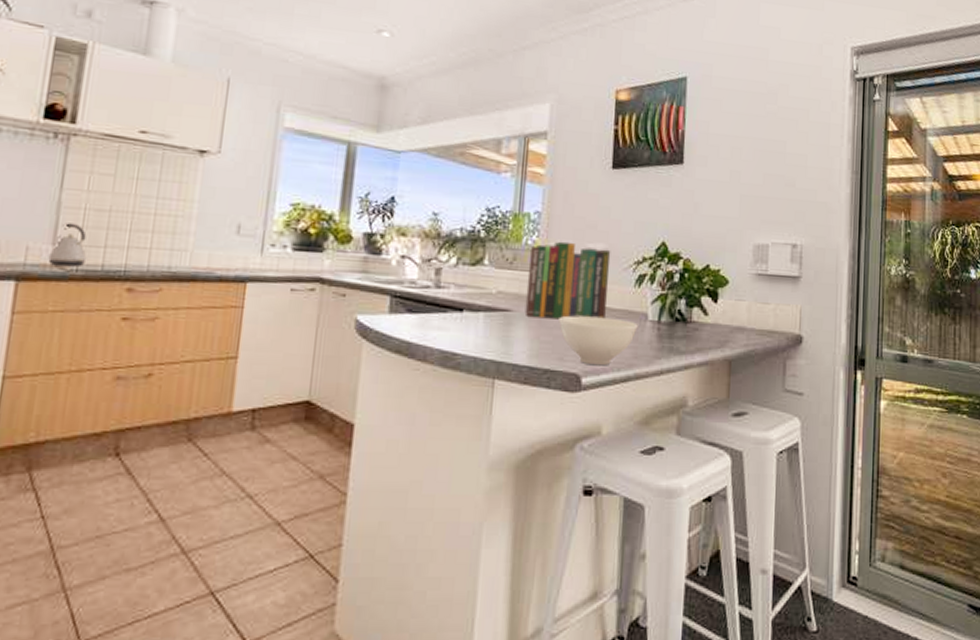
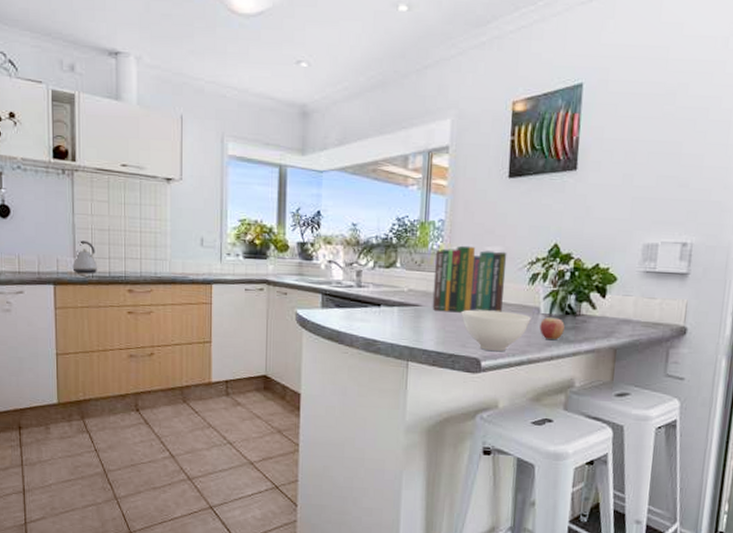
fruit: none [647,322,675,350] -> present [540,315,565,340]

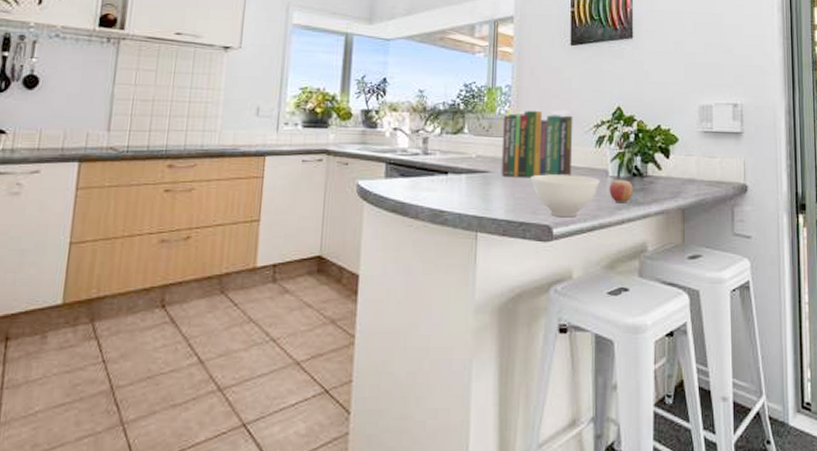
kettle: present [72,240,98,274] -> none [104,112,136,149]

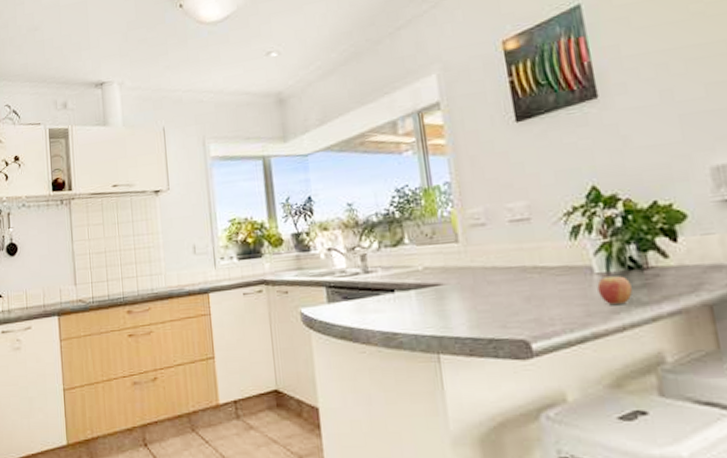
books: present [501,110,573,178] -> none [447,205,544,289]
bowl: present [530,174,600,218] -> none [492,276,584,330]

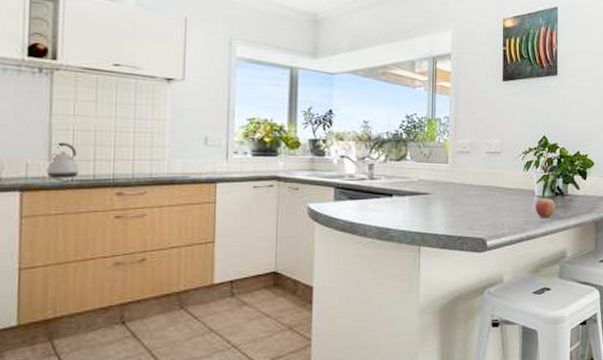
kettle: none [74,266,98,301] -> present [46,142,80,178]

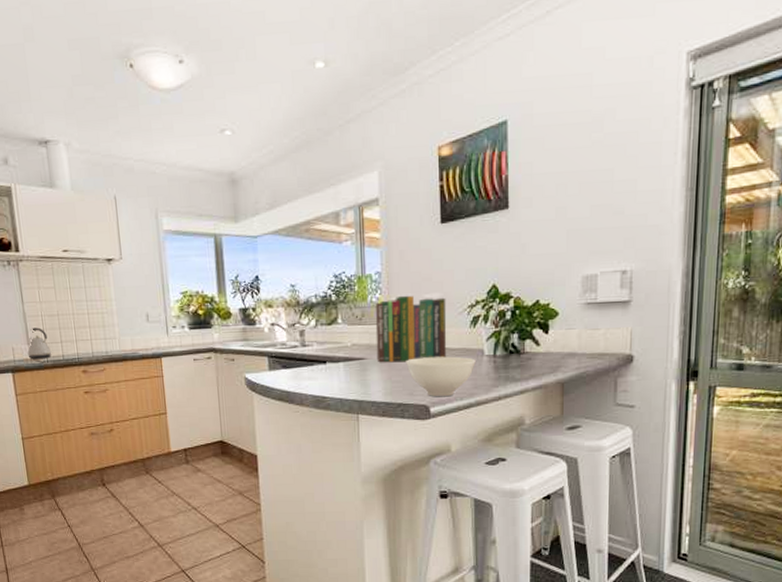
books: none [441,139,505,198] -> present [375,295,447,363]
bowl: none [467,195,527,232] -> present [406,356,476,397]
fruit: present [535,196,555,217] -> none [485,356,510,380]

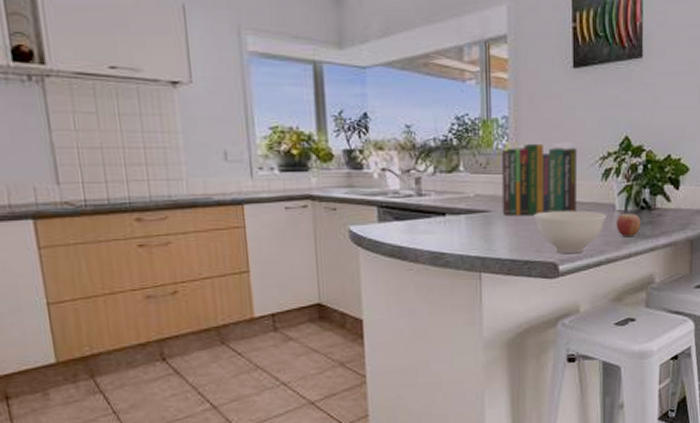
kettle: present [27,327,52,360] -> none [56,162,92,203]
fruit: none [485,356,510,380] -> present [616,211,641,236]

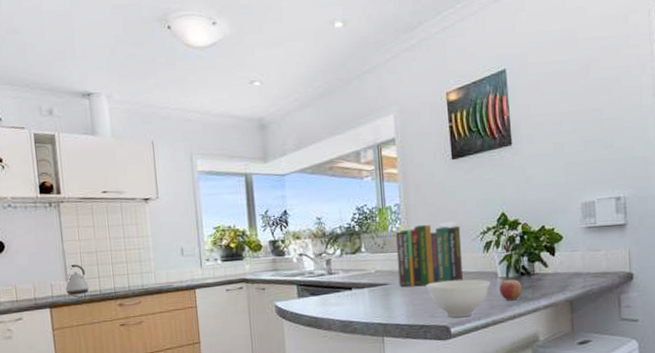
kettle: none [56,162,92,203] -> present [65,264,89,295]

